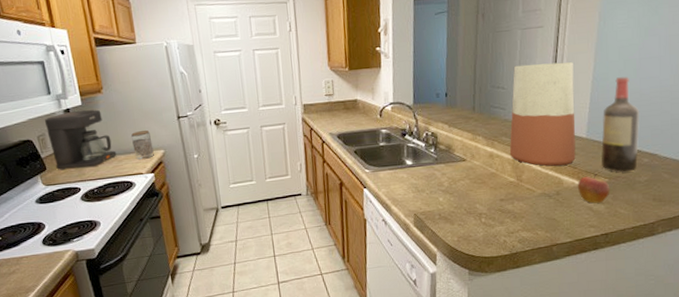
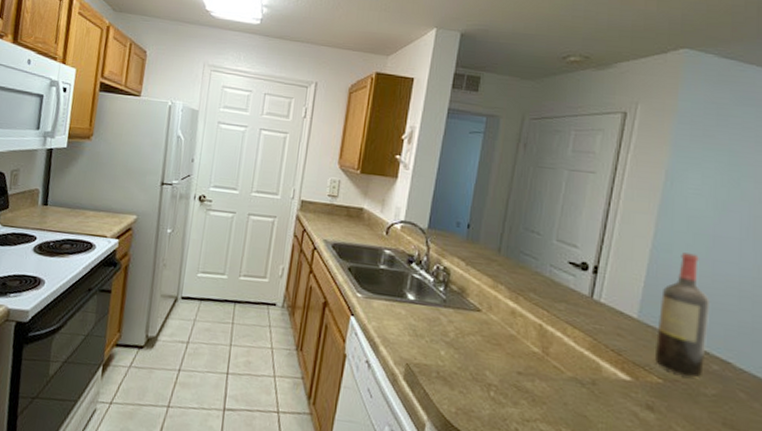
coffee maker: present [44,109,117,170] -> none [19,152,86,218]
jar: present [130,130,154,160] -> none [104,188,128,222]
vase: present [509,62,576,166] -> none [536,210,629,349]
fruit: present [577,173,610,204] -> none [620,367,664,410]

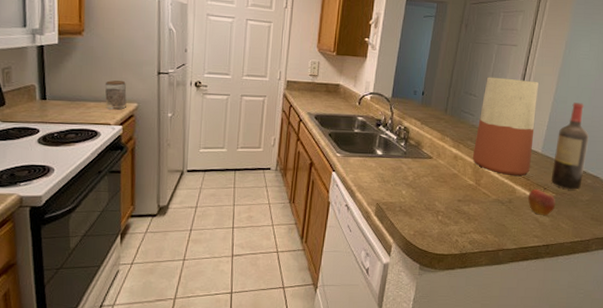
jar: none [104,188,128,222] -> present [104,80,127,110]
vase: none [536,210,629,349] -> present [472,77,539,176]
fruit: none [620,367,664,410] -> present [527,187,556,215]

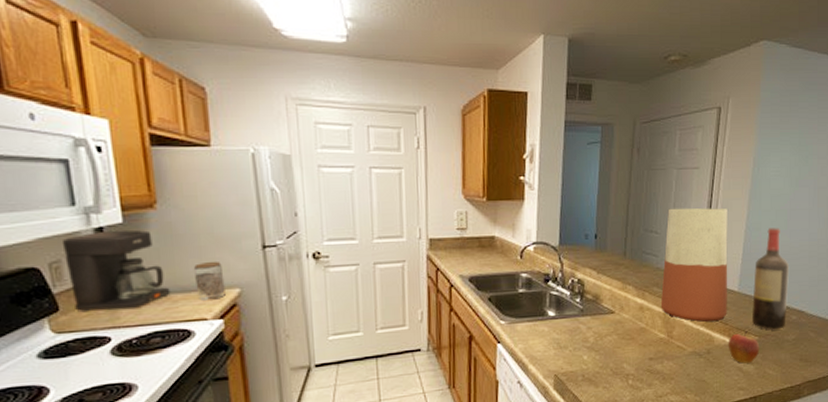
coffee maker: none [13,49,86,110] -> present [61,230,171,311]

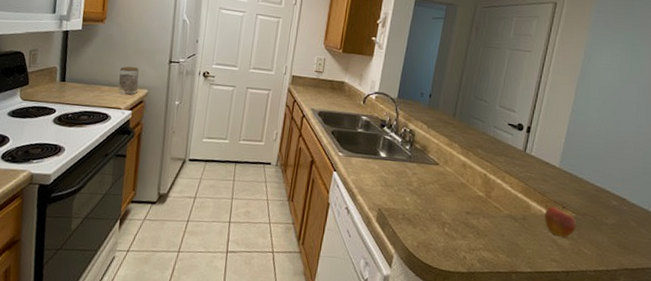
coffee maker: present [61,230,171,311] -> none [38,33,101,92]
vase: present [660,207,728,322] -> none [482,82,555,191]
wine bottle: present [751,228,790,330] -> none [570,115,614,212]

